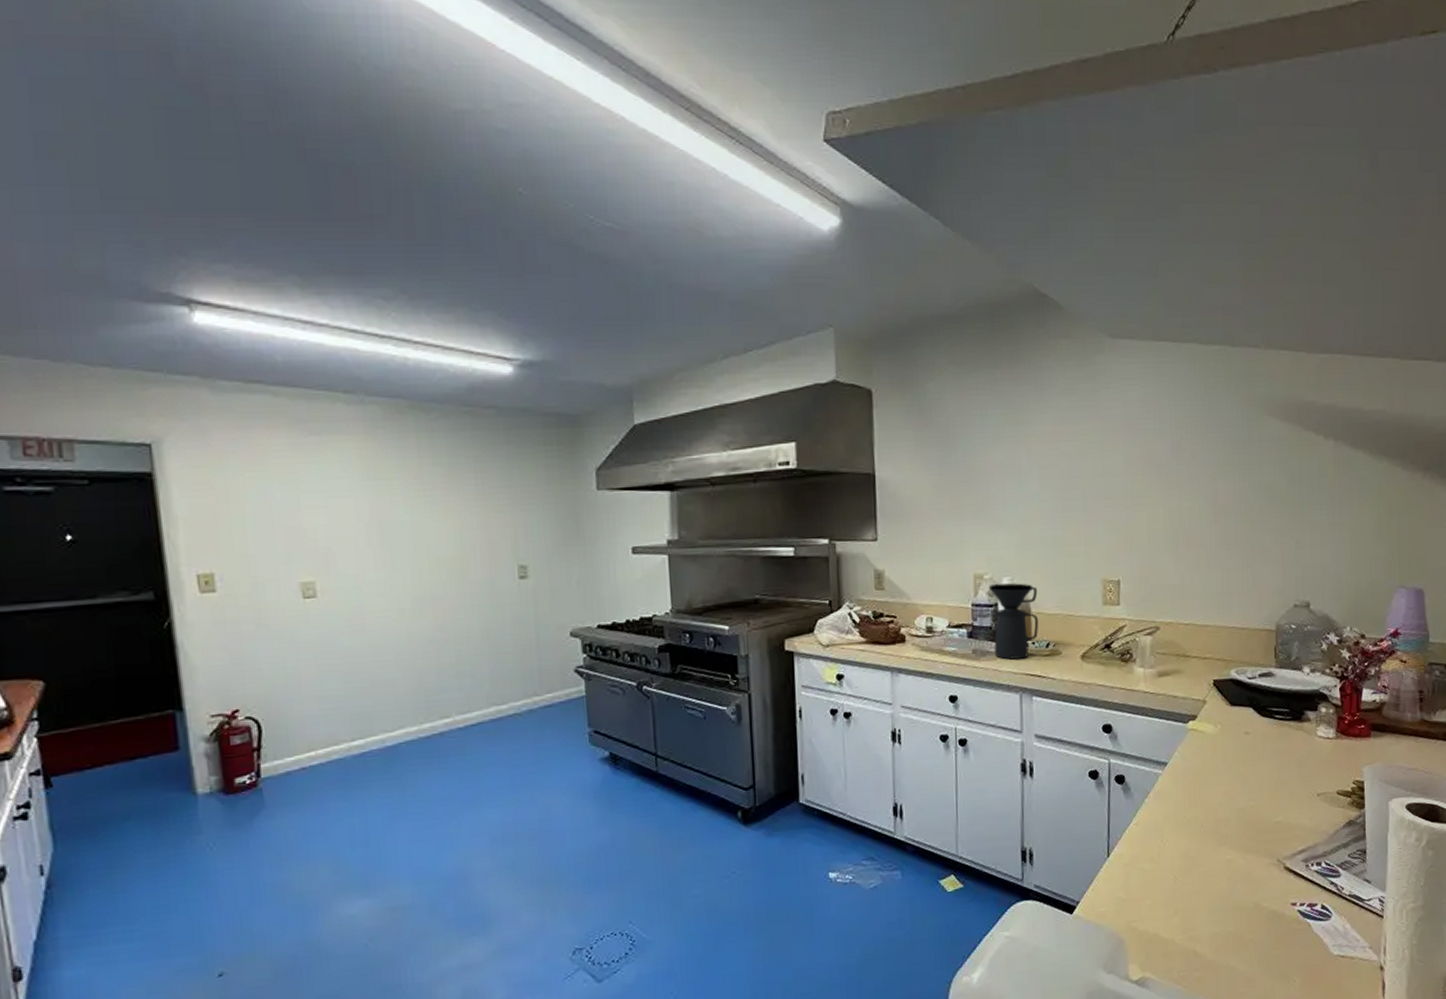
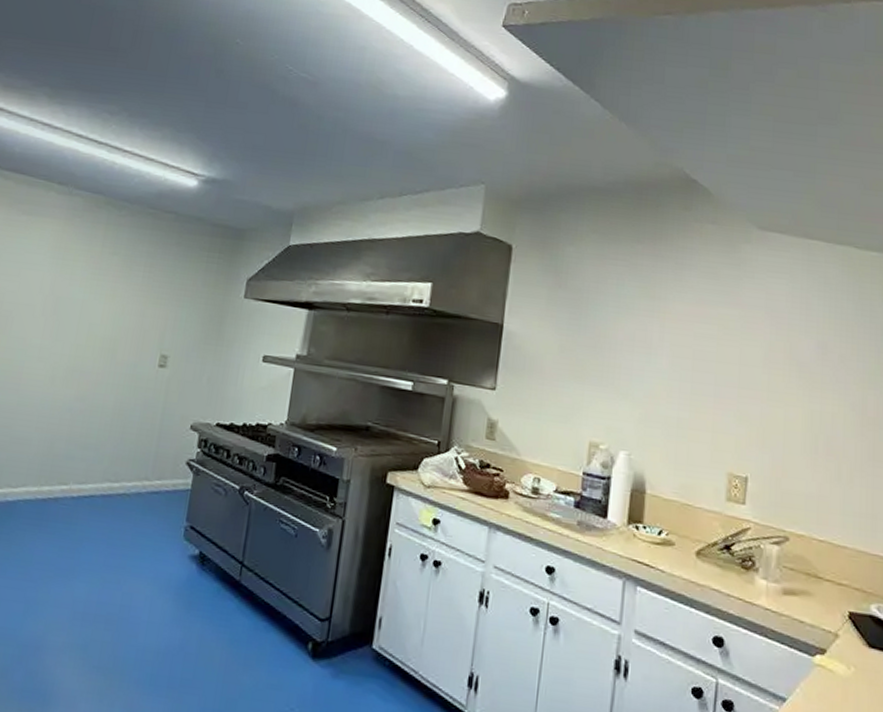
coffee maker: present [988,583,1039,660] -> none [600,456,656,542]

